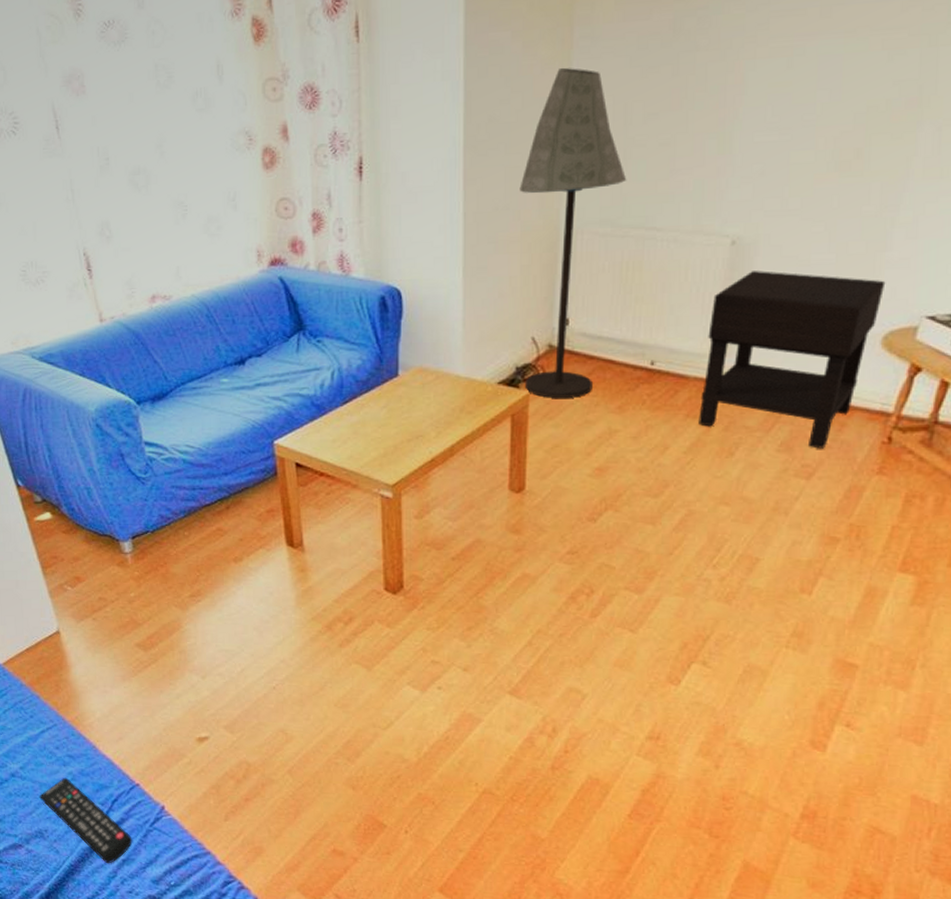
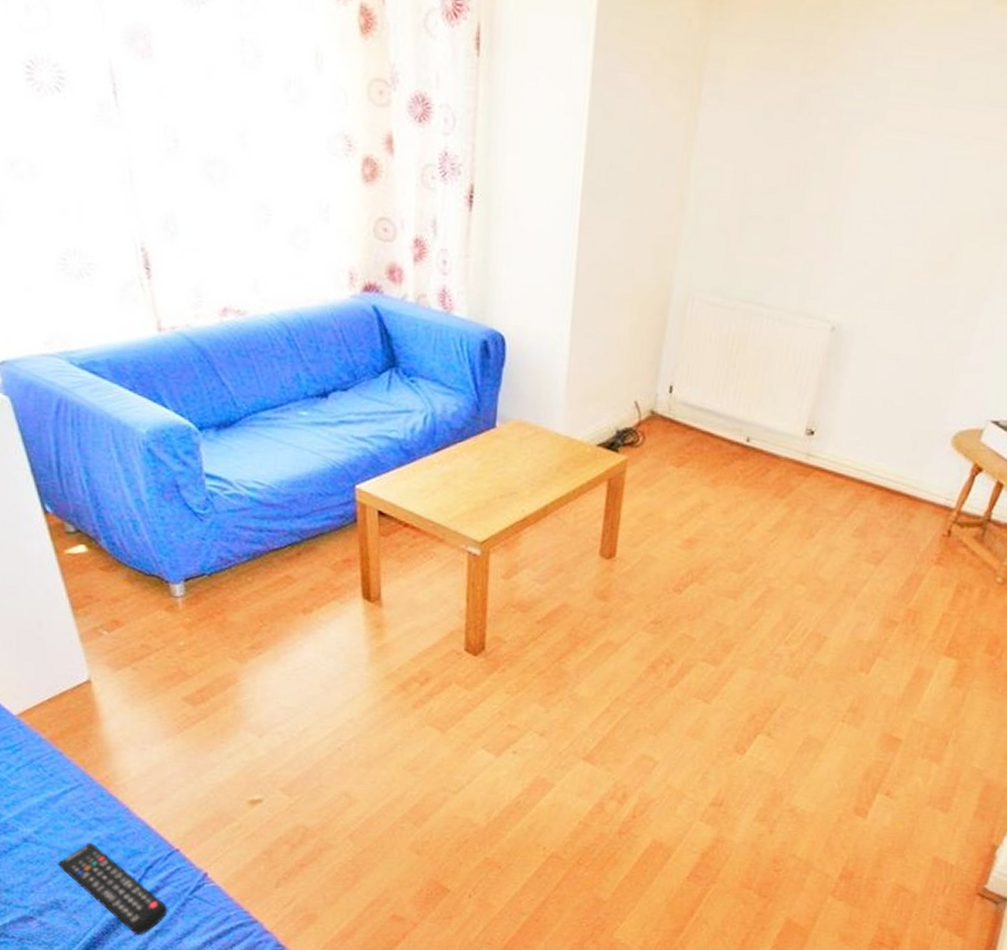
floor lamp: present [519,67,627,398] -> none [623,123,741,468]
nightstand: present [698,271,886,449] -> none [785,359,961,537]

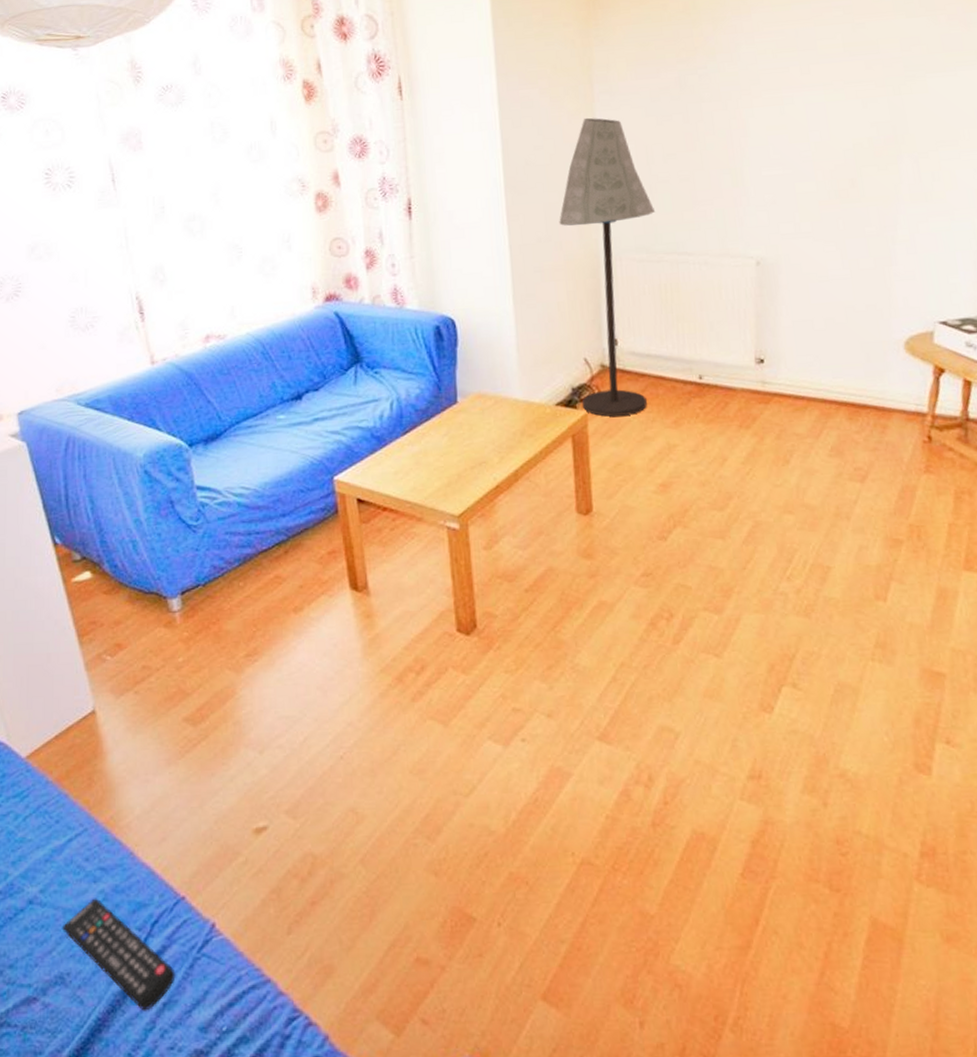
floor lamp: none [623,123,741,468] -> present [559,117,656,417]

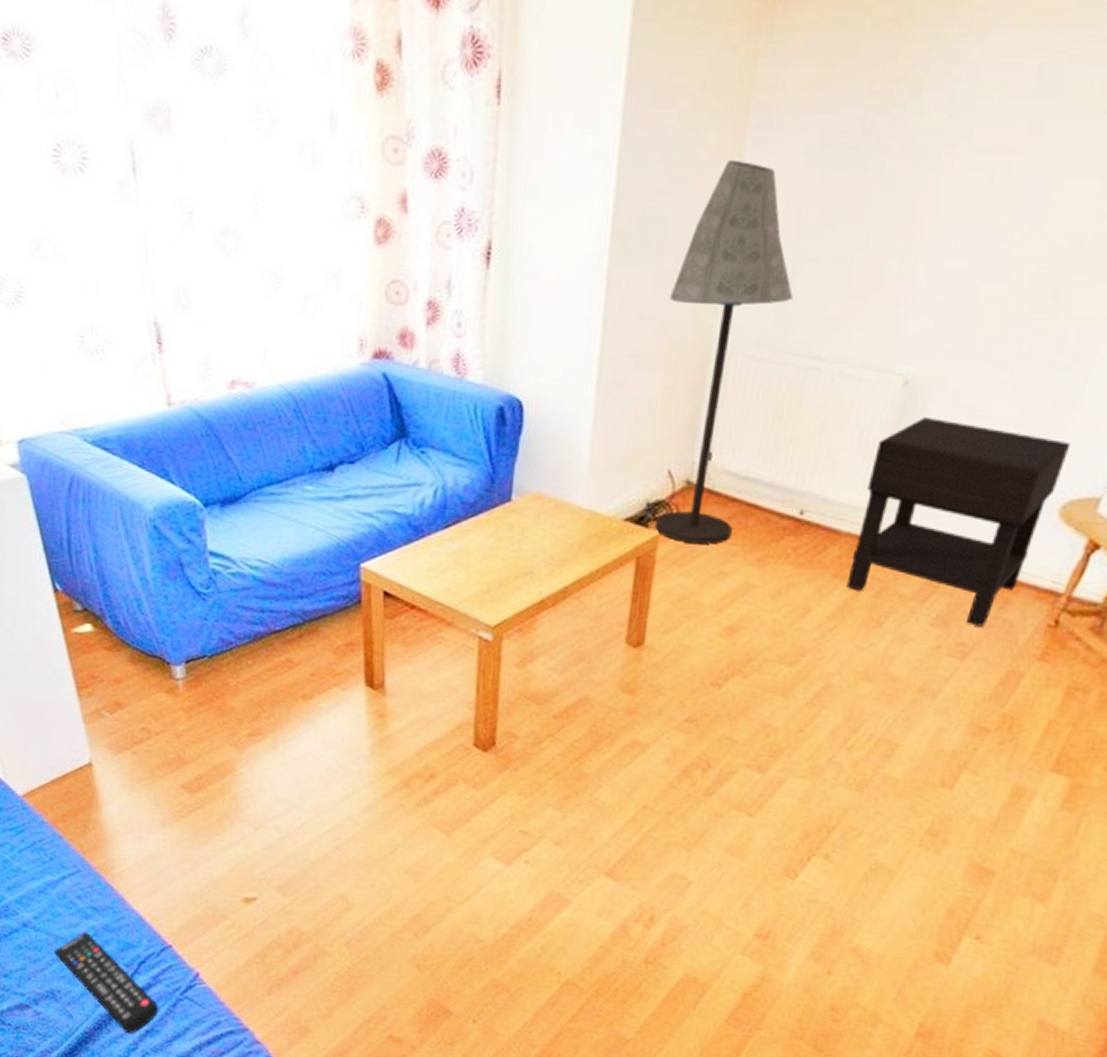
nightstand: none [747,287,898,452] -> present [847,417,1071,627]

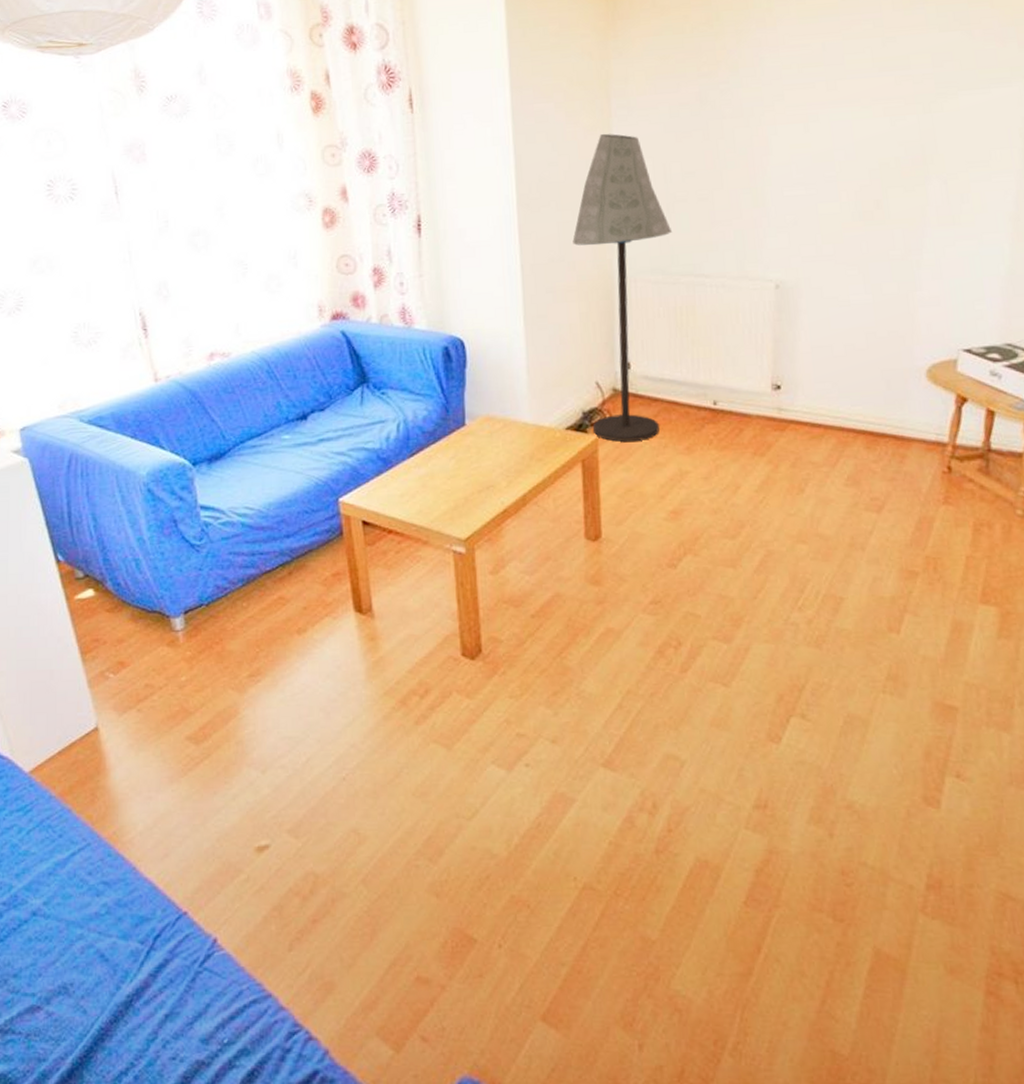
remote control: present [53,932,159,1034] -> none [65,911,178,1022]
nightstand: present [847,417,1071,627] -> none [764,311,921,481]

